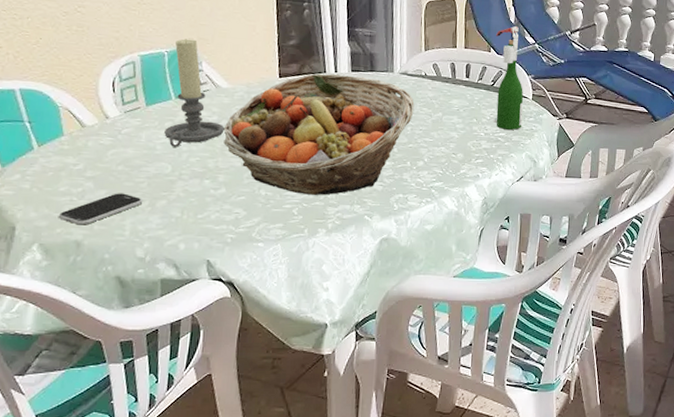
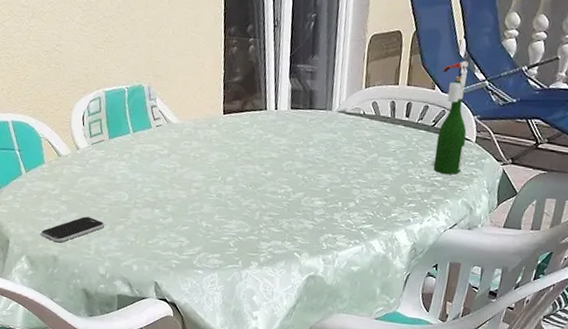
candle holder: present [164,39,225,148] -> none [123,75,174,179]
fruit basket: present [223,73,415,195] -> none [172,110,351,230]

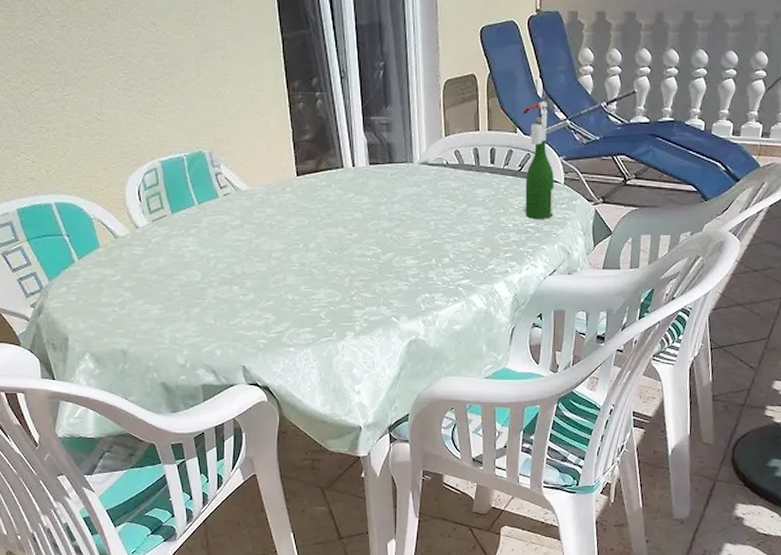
smartphone: present [40,216,105,243] -> none [104,302,179,335]

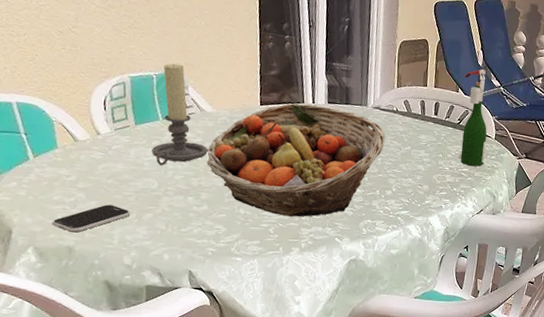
smartphone: none [104,302,179,335] -> present [51,204,131,233]
candle holder: none [191,141,248,255] -> present [152,63,208,166]
fruit basket: none [246,169,437,298] -> present [207,103,386,217]

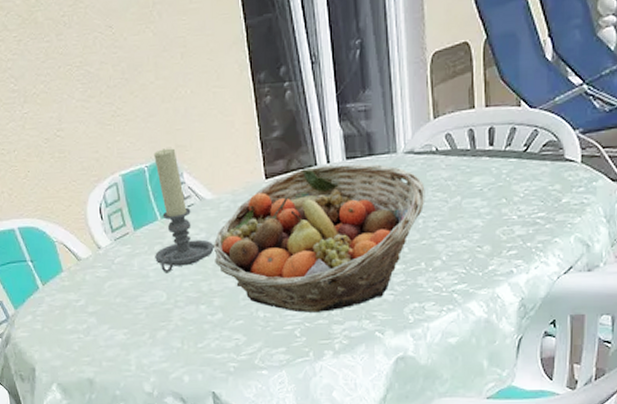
smartphone: present [51,204,131,233] -> none [69,326,144,363]
wine bottle: present [458,69,487,166] -> none [527,65,570,207]

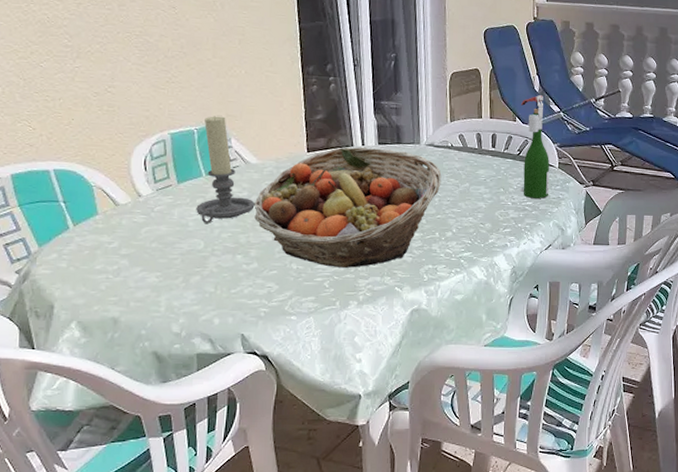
wine bottle: none [527,65,570,207] -> present [521,95,550,199]

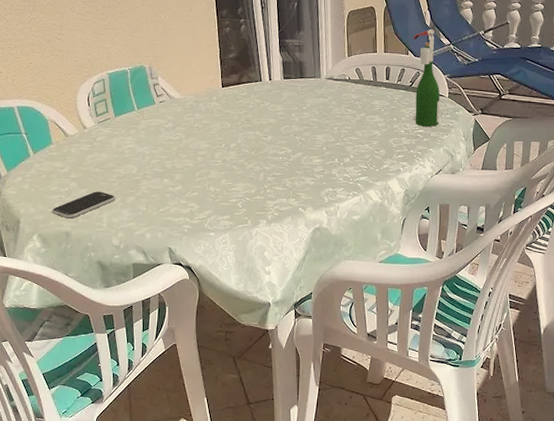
smartphone: none [95,270,178,302] -> present [51,191,116,219]
candle holder: present [196,116,255,225] -> none [130,57,179,152]
fruit basket: present [254,147,442,268] -> none [177,82,340,190]

